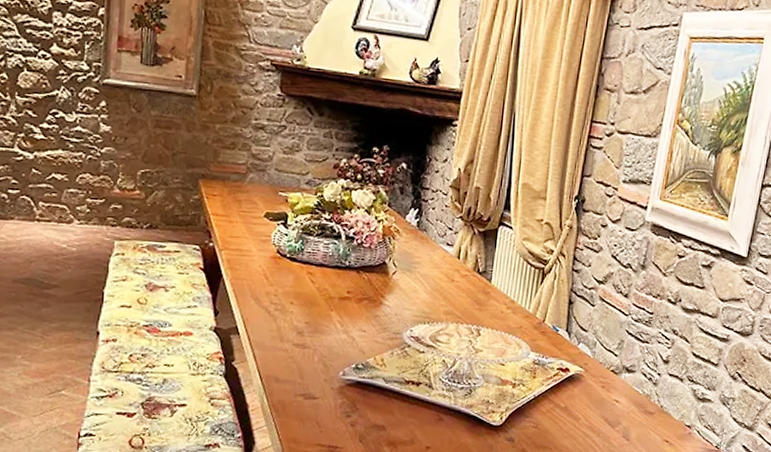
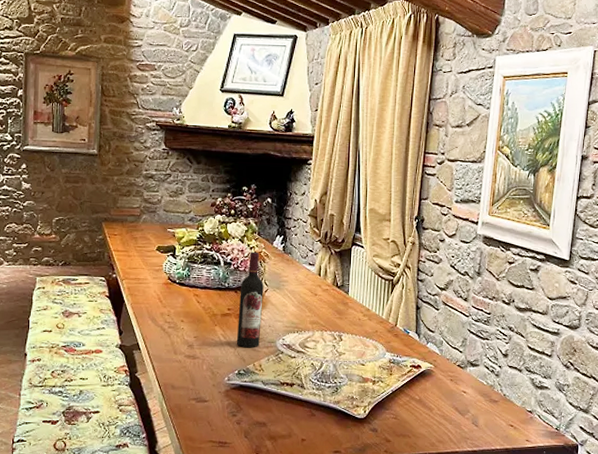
wine bottle: none [355,225,392,339] -> present [236,252,264,348]

